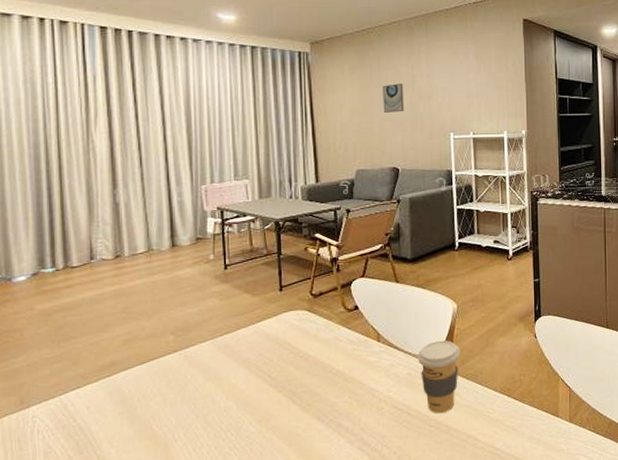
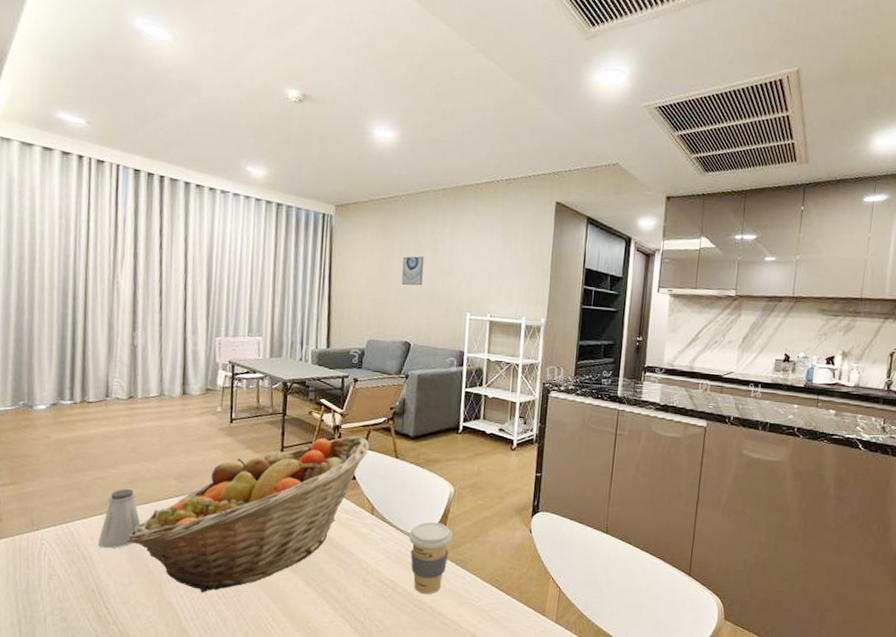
saltshaker: none [96,351,139,416] -> present [98,489,140,549]
fruit basket: none [126,266,369,447] -> present [126,436,370,593]

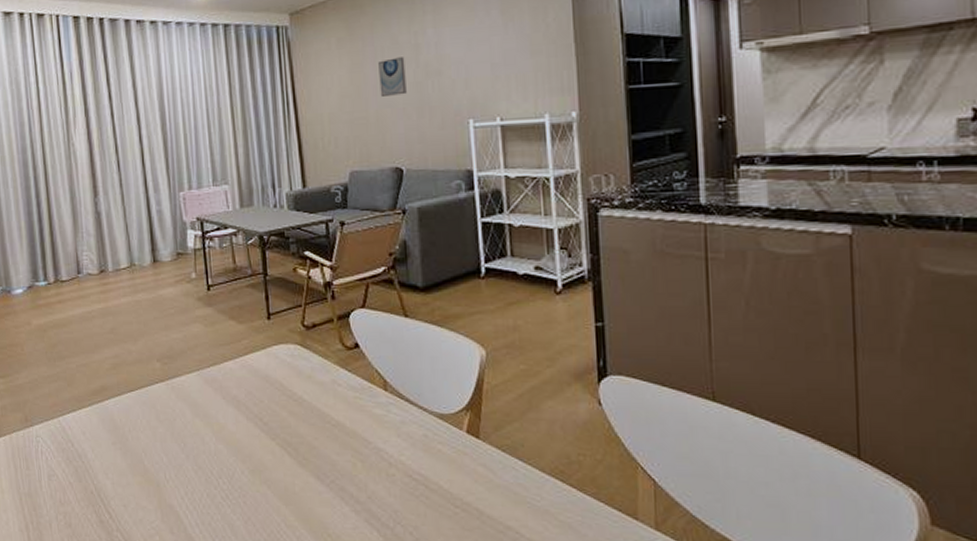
saltshaker: present [98,489,140,549] -> none [90,376,130,444]
fruit basket: present [126,436,370,593] -> none [118,293,370,494]
coffee cup: present [408,522,453,595] -> none [435,397,493,493]

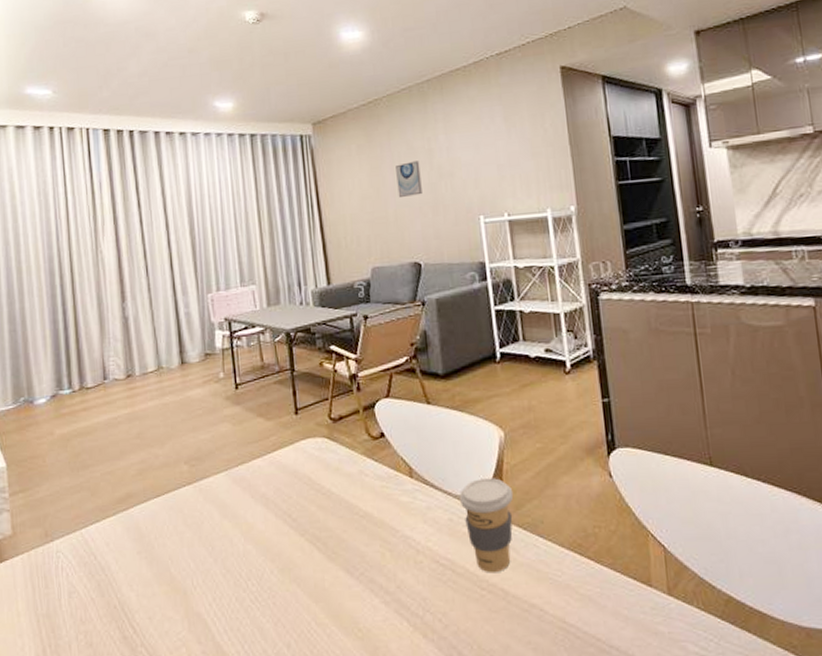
coffee cup: none [435,397,493,493] -> present [459,478,514,573]

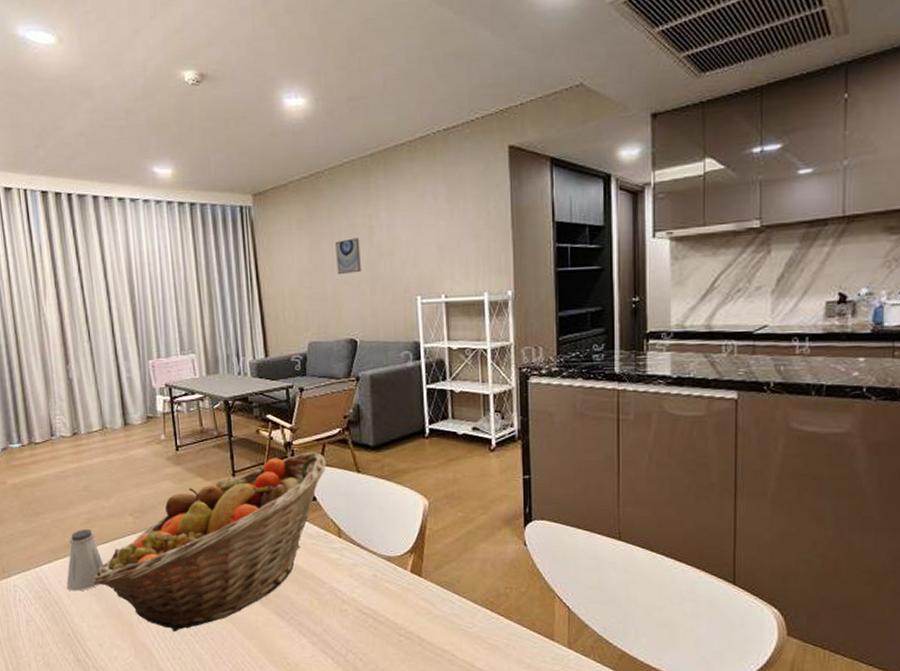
saltshaker: none [114,482,156,555] -> present [66,530,104,591]
fruit basket: none [144,383,394,598] -> present [93,452,327,632]
coffee cup: present [459,478,514,573] -> none [383,541,434,623]

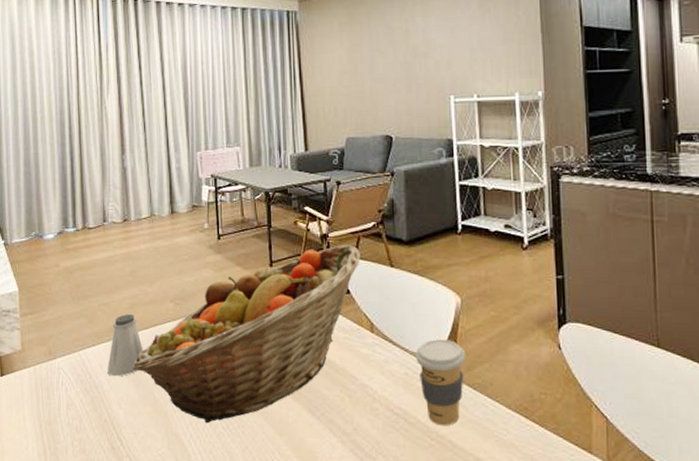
wall art: present [335,238,361,274] -> none [374,40,397,74]
coffee cup: none [383,541,434,623] -> present [415,339,466,426]

